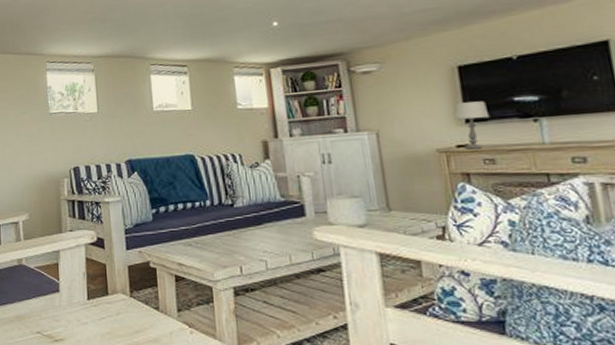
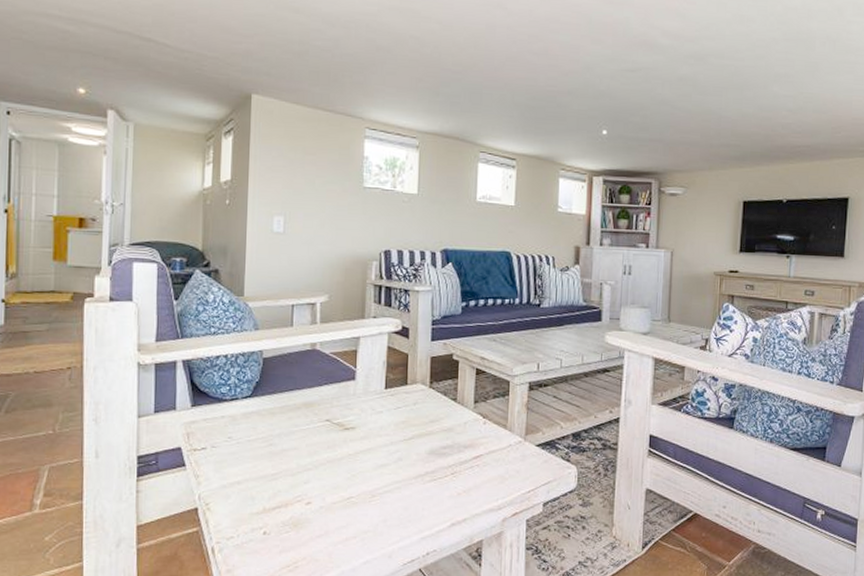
table lamp: present [453,101,490,151] -> none [731,234,758,277]

